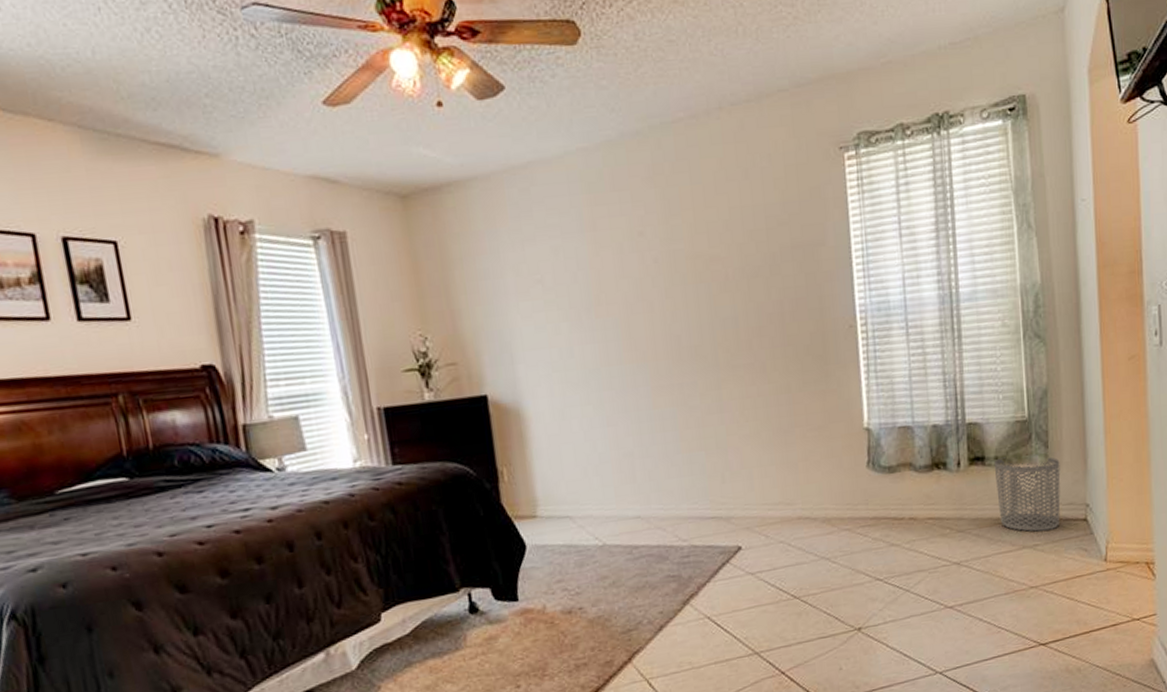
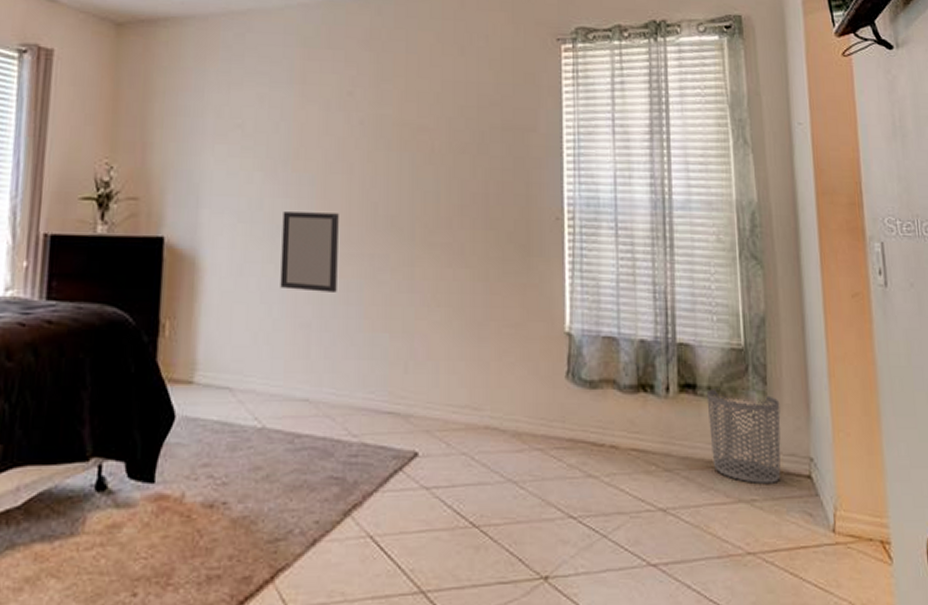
home mirror: none [593,351,653,426] -> present [280,212,339,292]

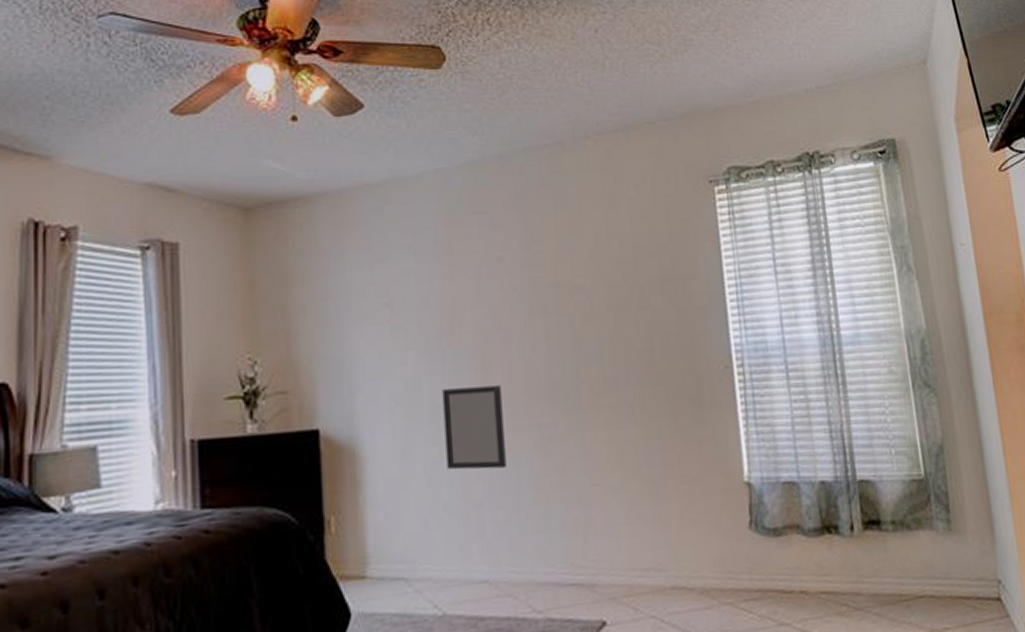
waste bin: present [706,388,781,483] -> none [891,521,971,613]

